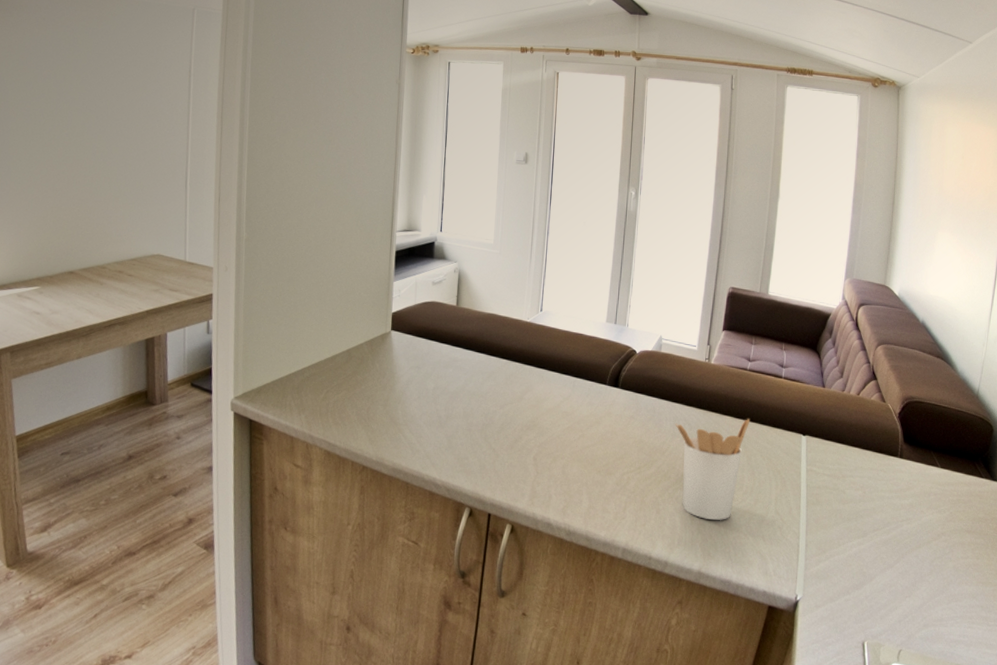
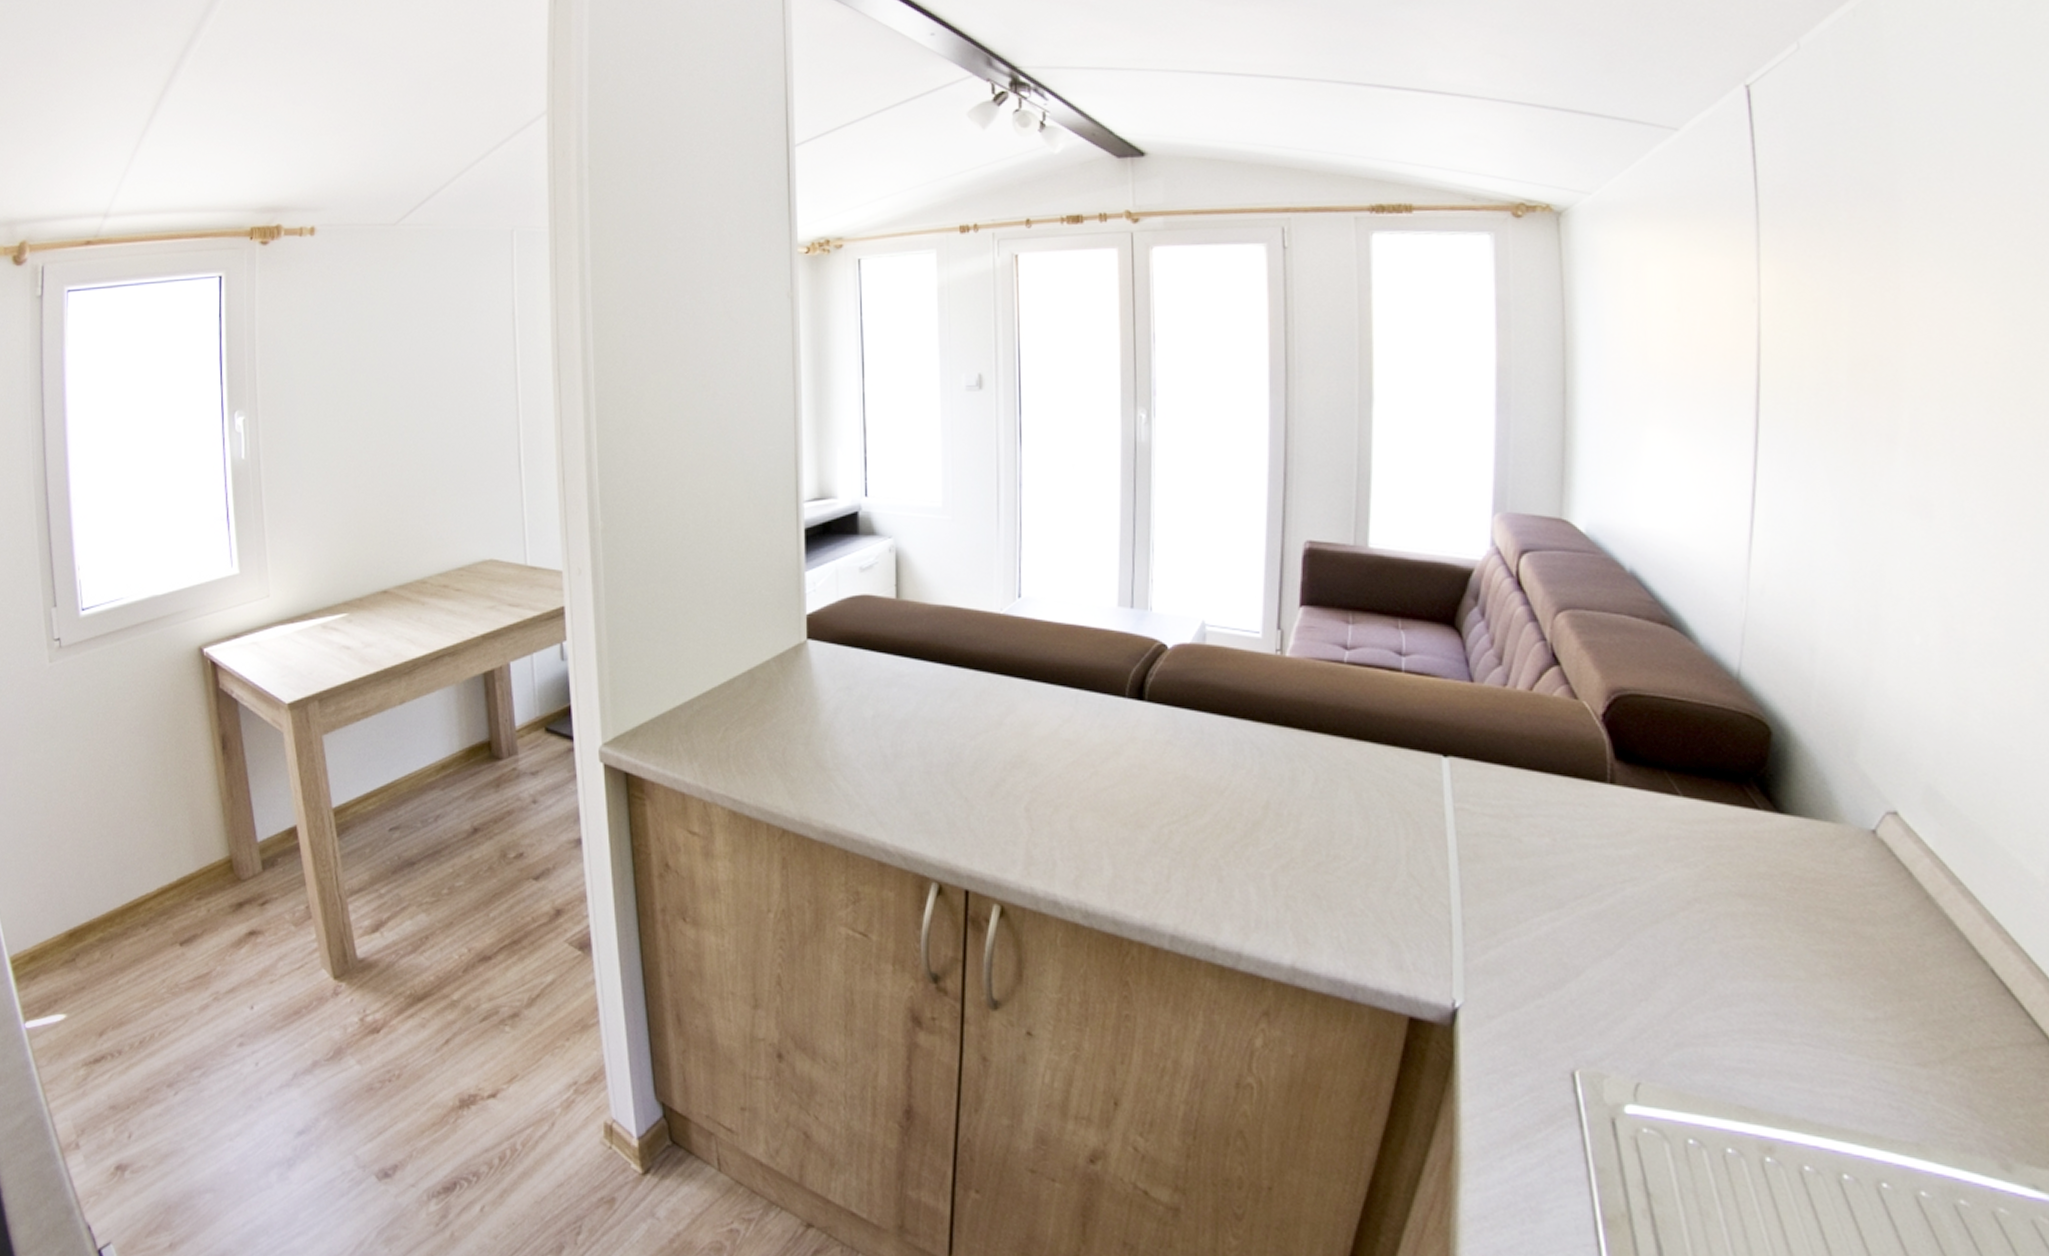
utensil holder: present [675,418,751,520] -> none [1236,734,1356,889]

